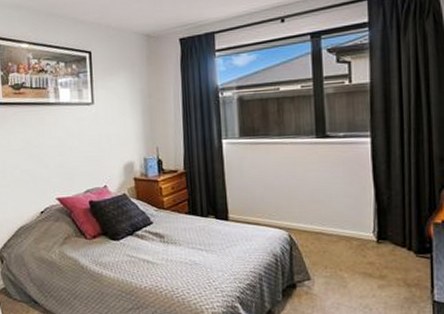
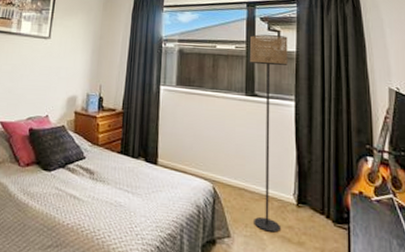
floor lamp: none [317,66,362,270] -> present [250,34,288,233]

